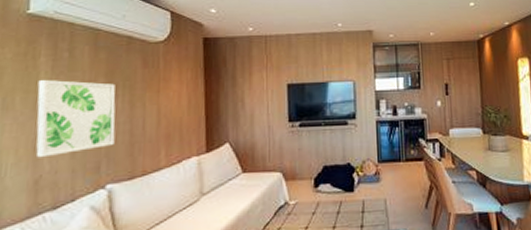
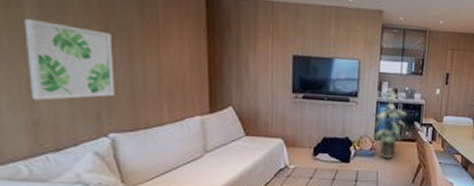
indoor plant: none [372,106,411,183] -> present [372,88,408,159]

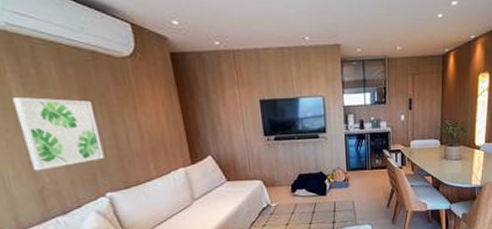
indoor plant: present [372,88,408,159] -> none [341,120,376,188]

